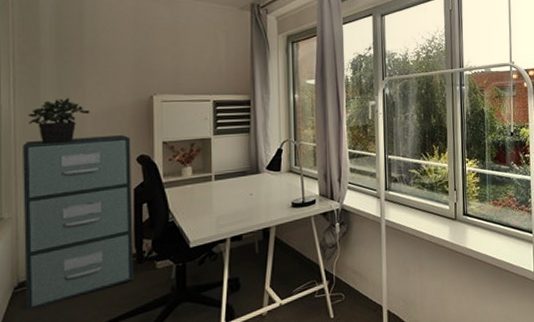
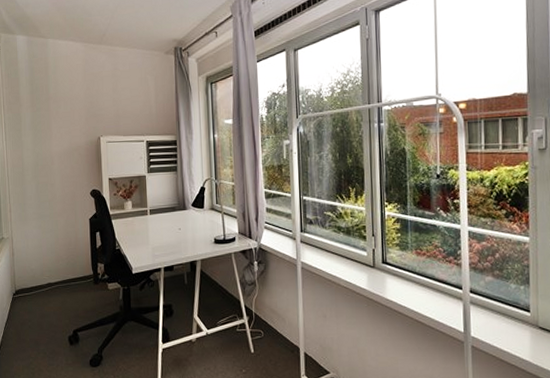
filing cabinet: present [23,135,134,310] -> none [13,172,92,313]
potted plant: present [28,97,90,145] -> none [15,139,56,179]

